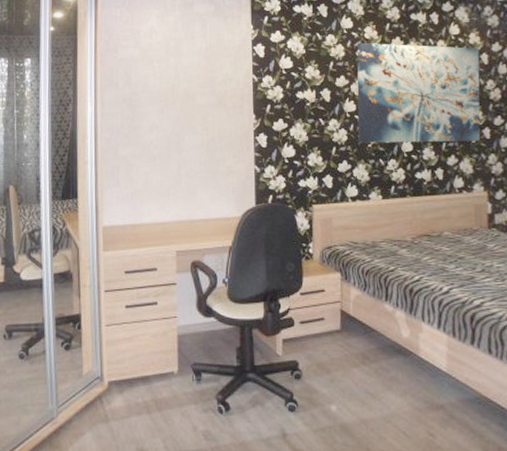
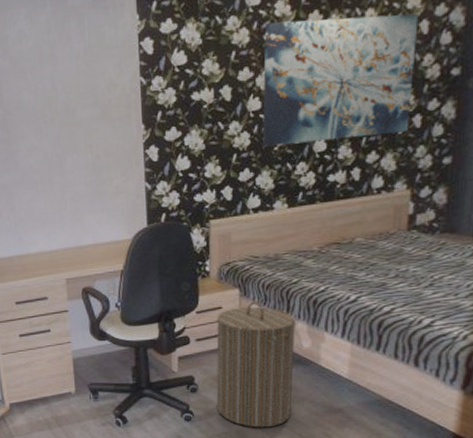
laundry hamper: none [320,286,395,423] -> present [216,301,295,428]

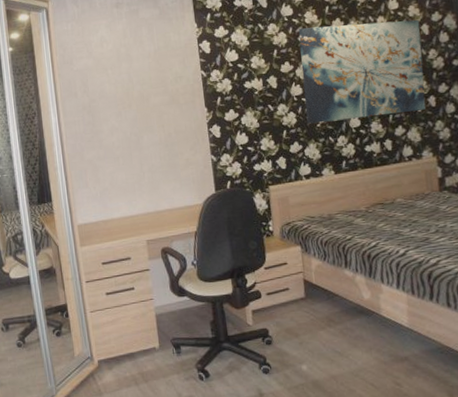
laundry hamper: present [216,301,295,428] -> none [283,257,362,379]

